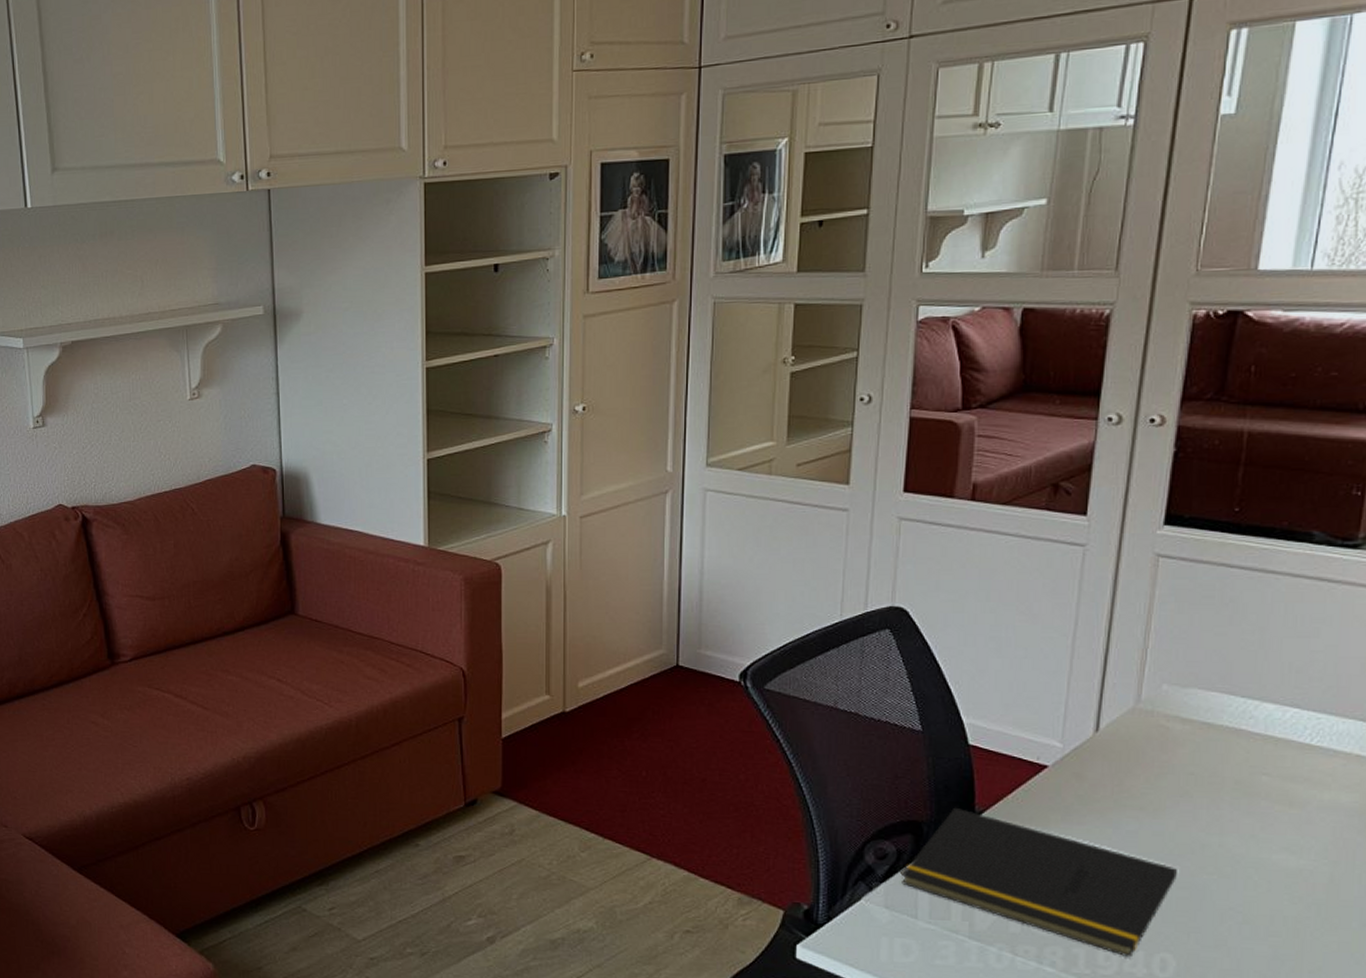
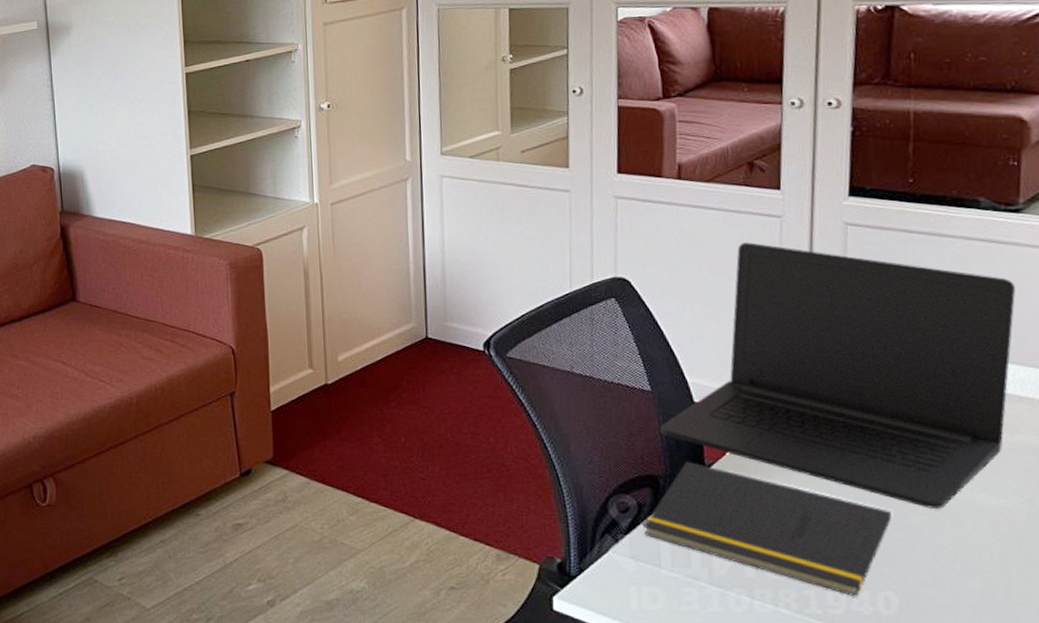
laptop: none [929,573,1345,868] -> present [660,242,1016,509]

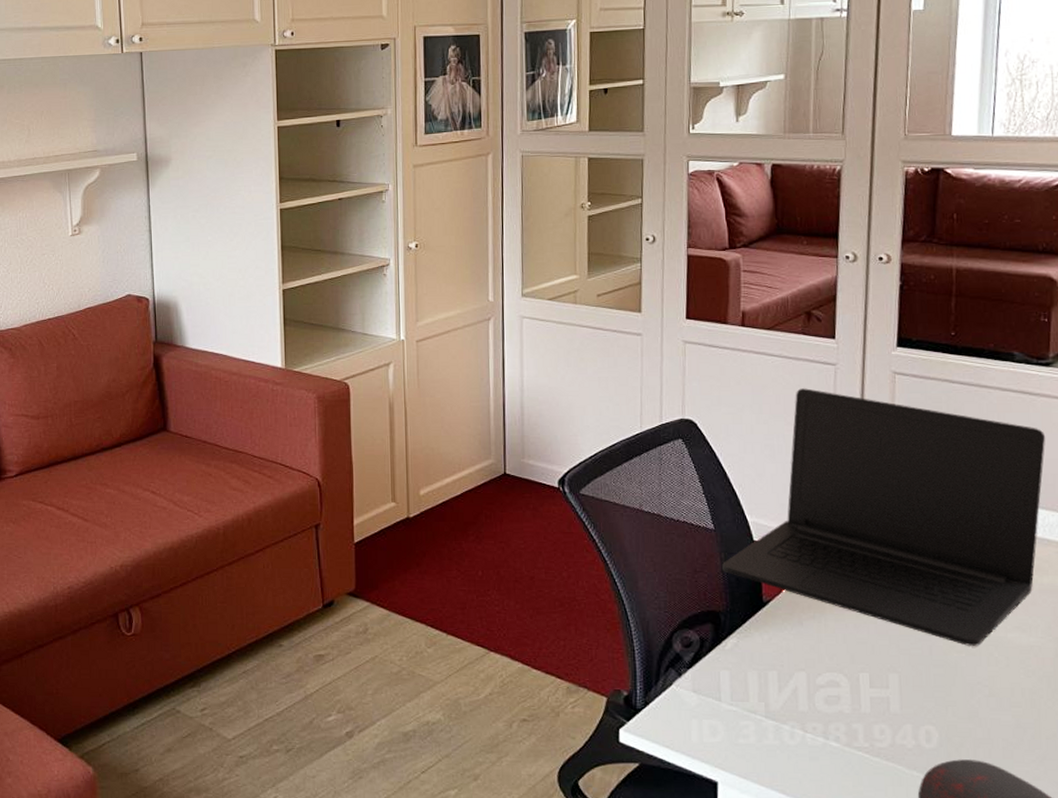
notepad: present [644,461,891,597] -> none [705,597,933,731]

